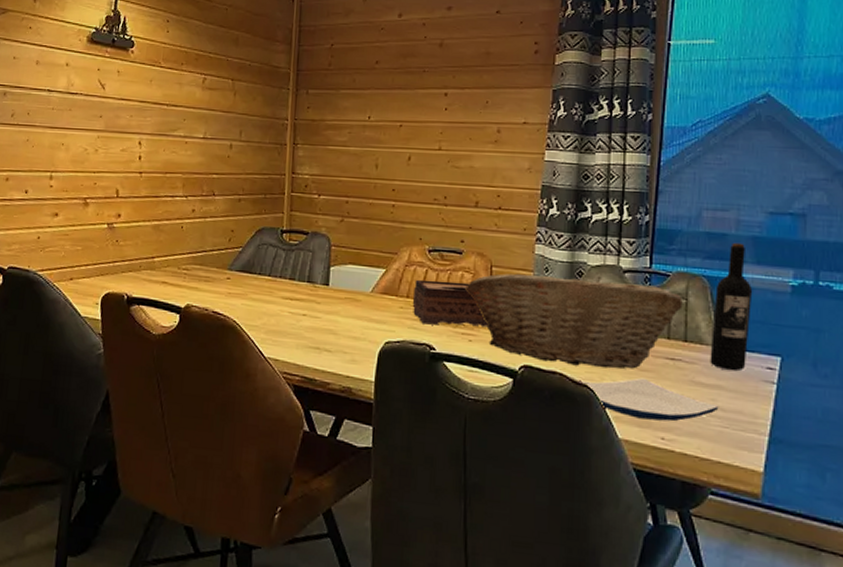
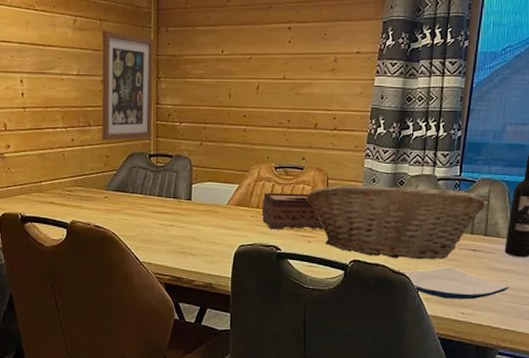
wall art: none [227,90,293,213] -> present [101,30,154,141]

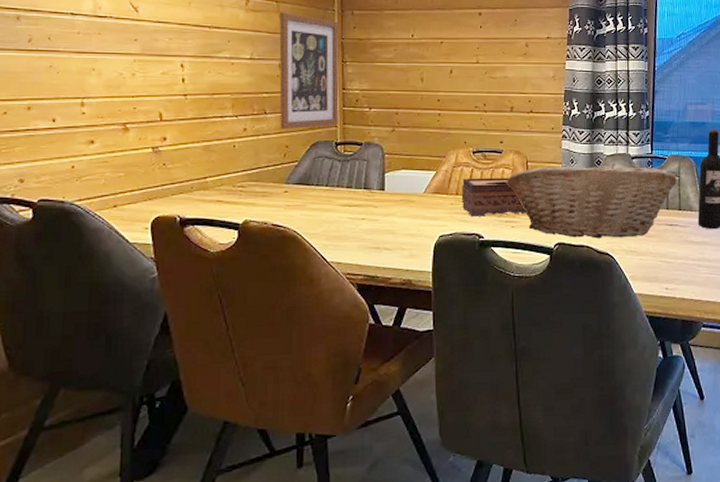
plate: present [401,266,509,300] -> none [605,242,706,275]

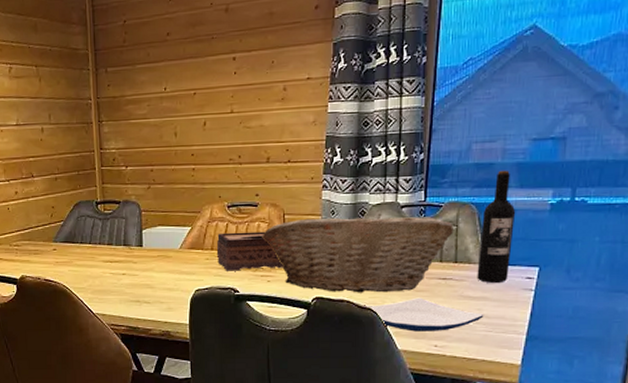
wall art: present [279,12,339,130] -> none [40,76,98,192]
plate: none [605,242,706,275] -> present [367,297,484,332]

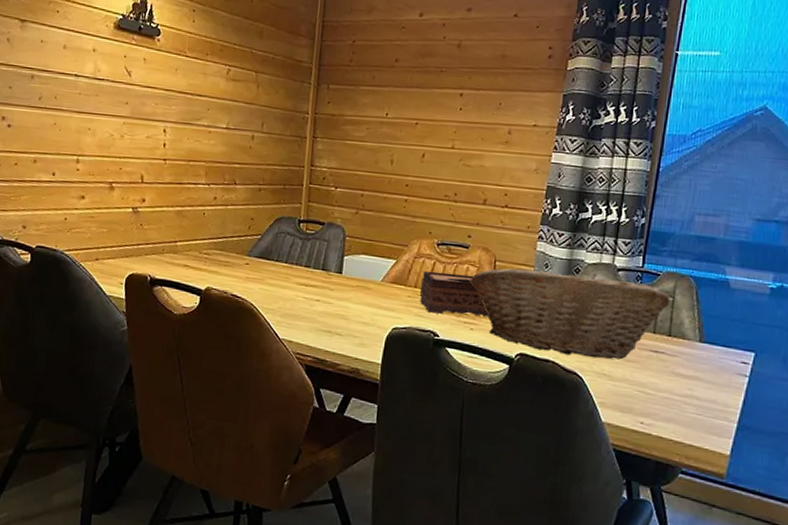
plate: present [367,297,484,332] -> none [573,368,695,408]
wine bottle: present [477,170,516,284] -> none [690,246,735,365]

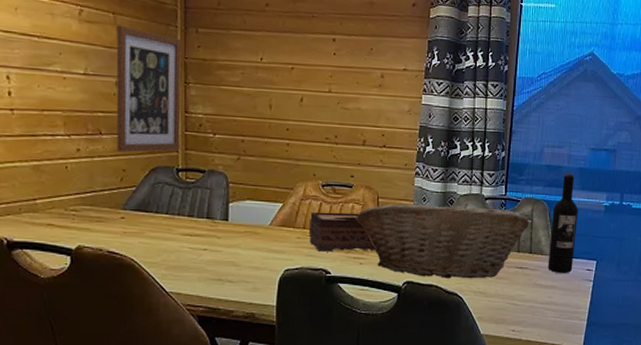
wall art: none [247,83,314,203] -> present [116,25,182,153]
wine bottle: none [690,246,735,365] -> present [548,173,579,274]

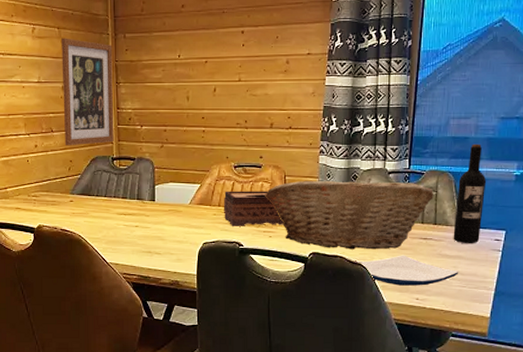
plate: none [454,284,554,317] -> present [358,255,459,286]

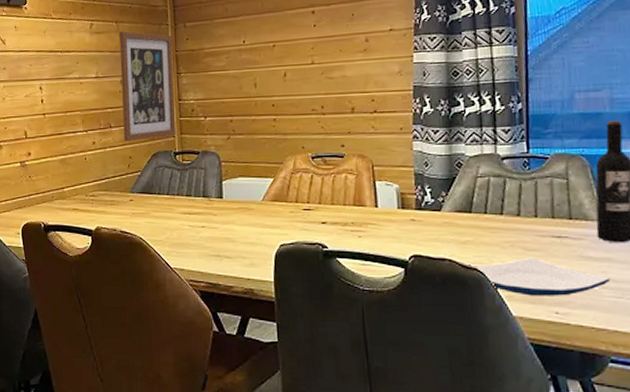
tissue box: present [223,191,284,226] -> none [301,183,375,225]
fruit basket: present [265,180,433,250] -> none [350,169,564,251]

